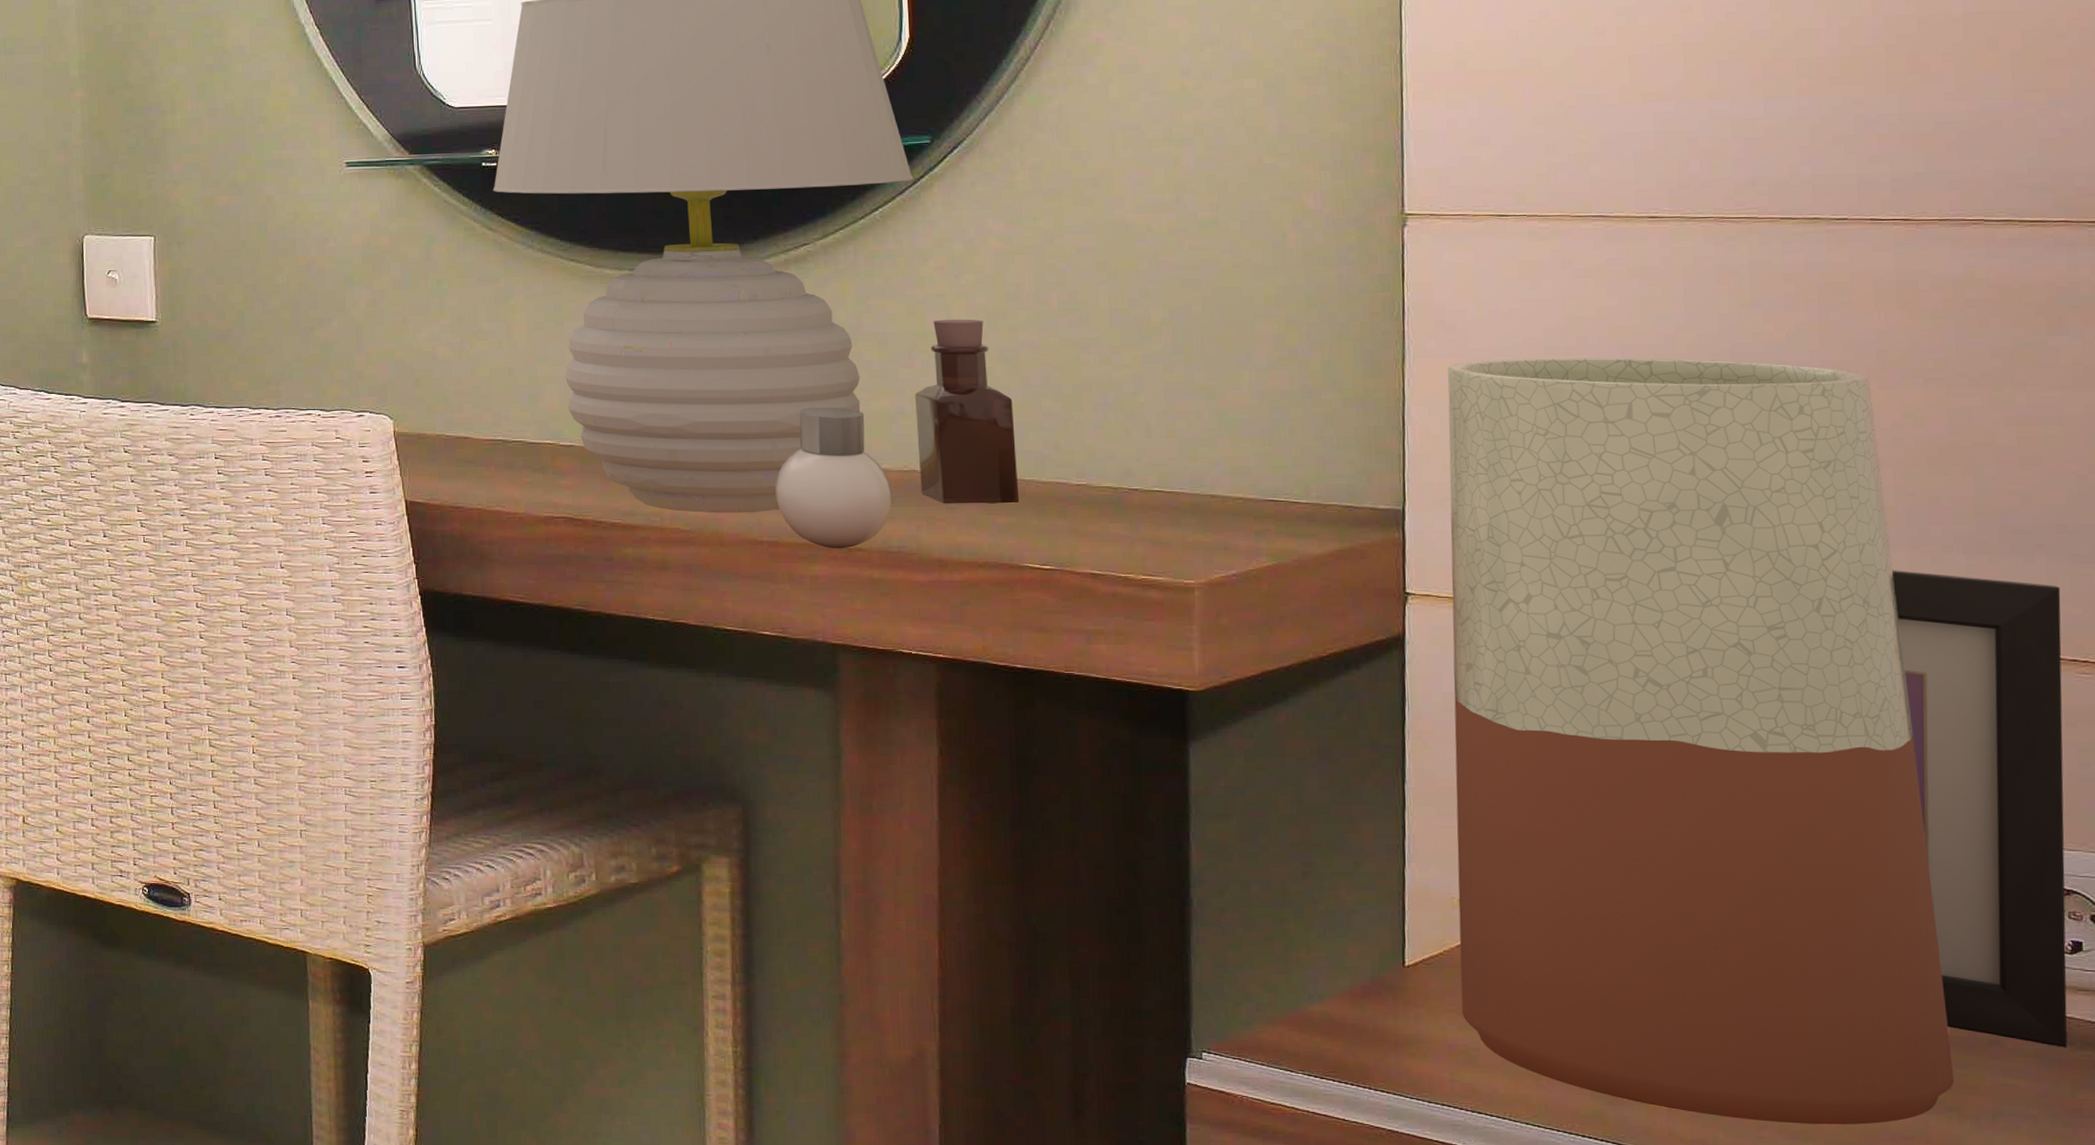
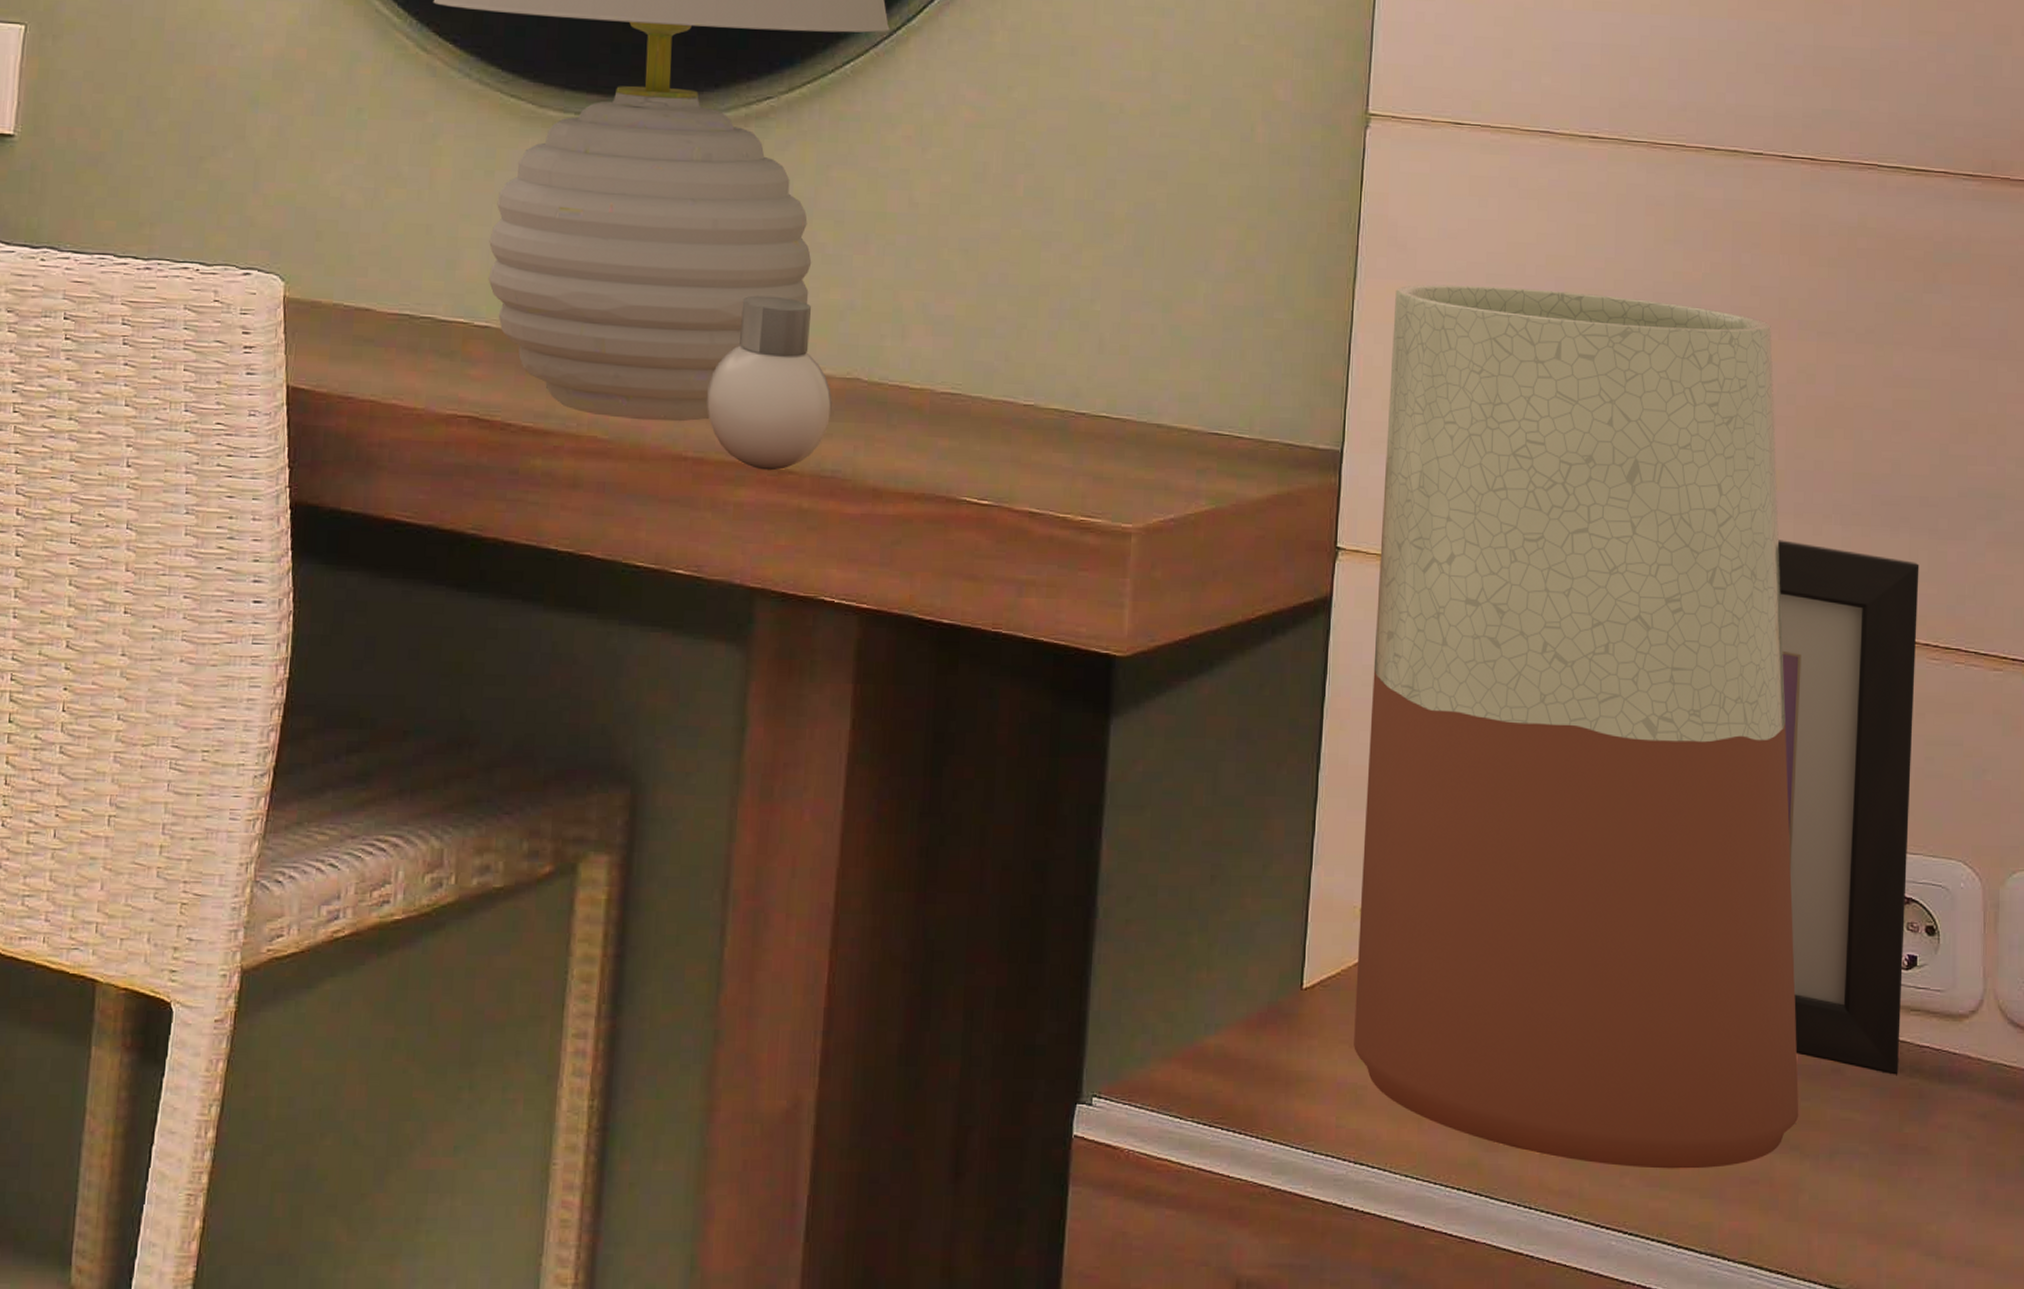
perfume bottle: present [915,319,1020,504] -> none [862,199,967,424]

